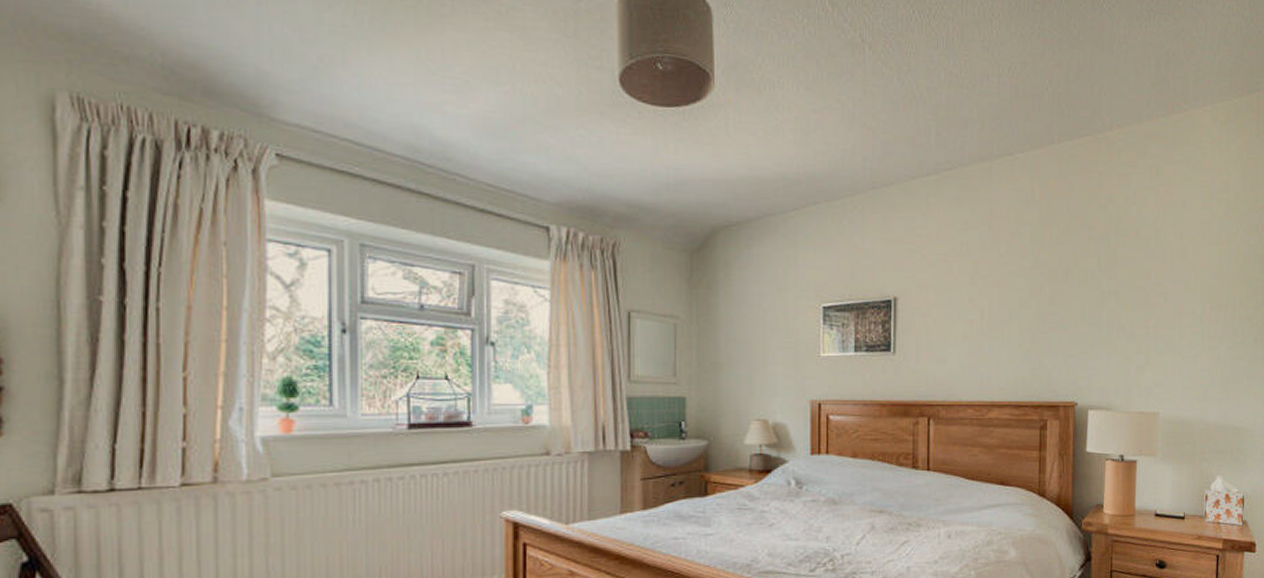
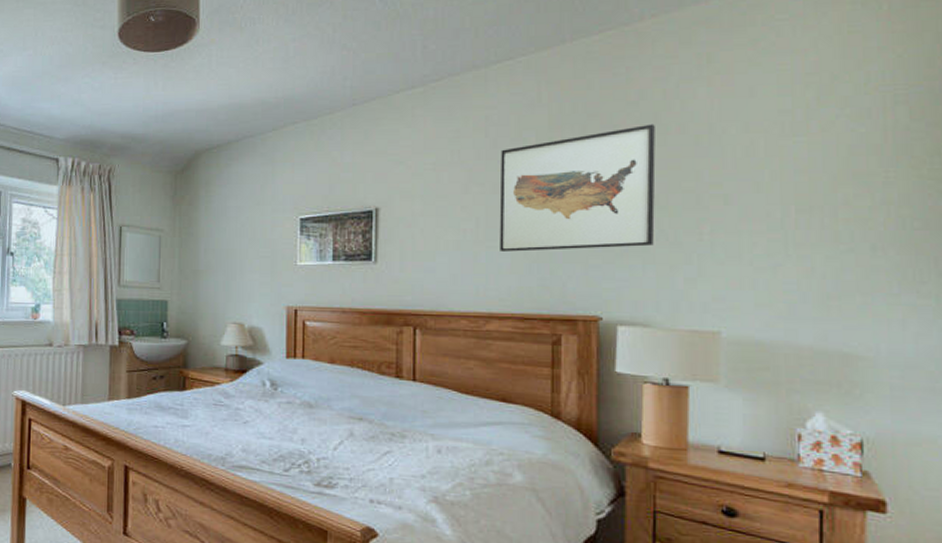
wall art: none [1000,226,1119,343] -> present [499,124,656,252]

